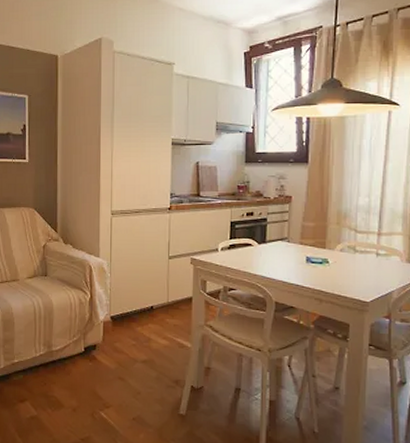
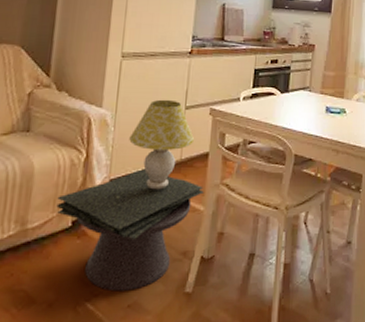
side table: none [72,309,191,407] -> present [56,169,205,292]
table lamp: none [123,250,178,327] -> present [129,99,194,190]

